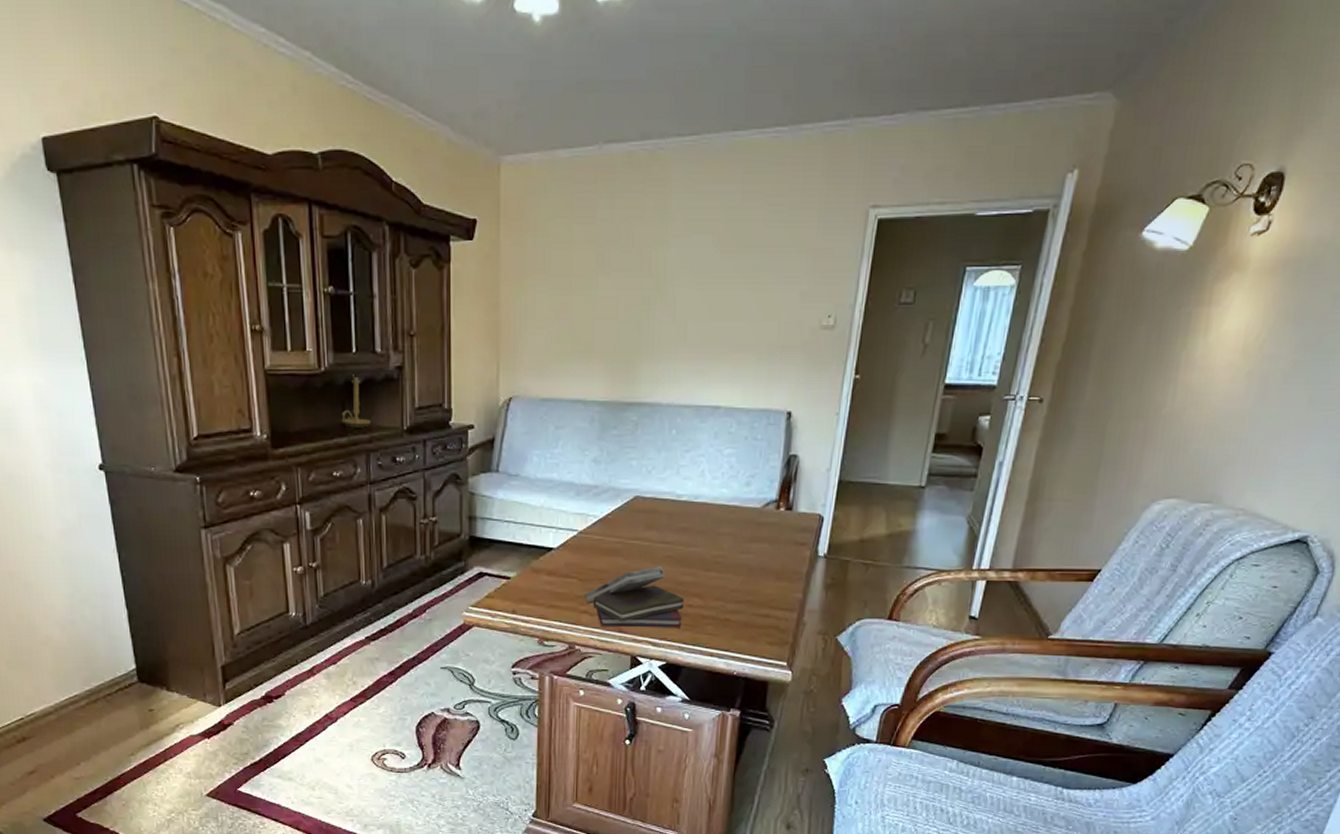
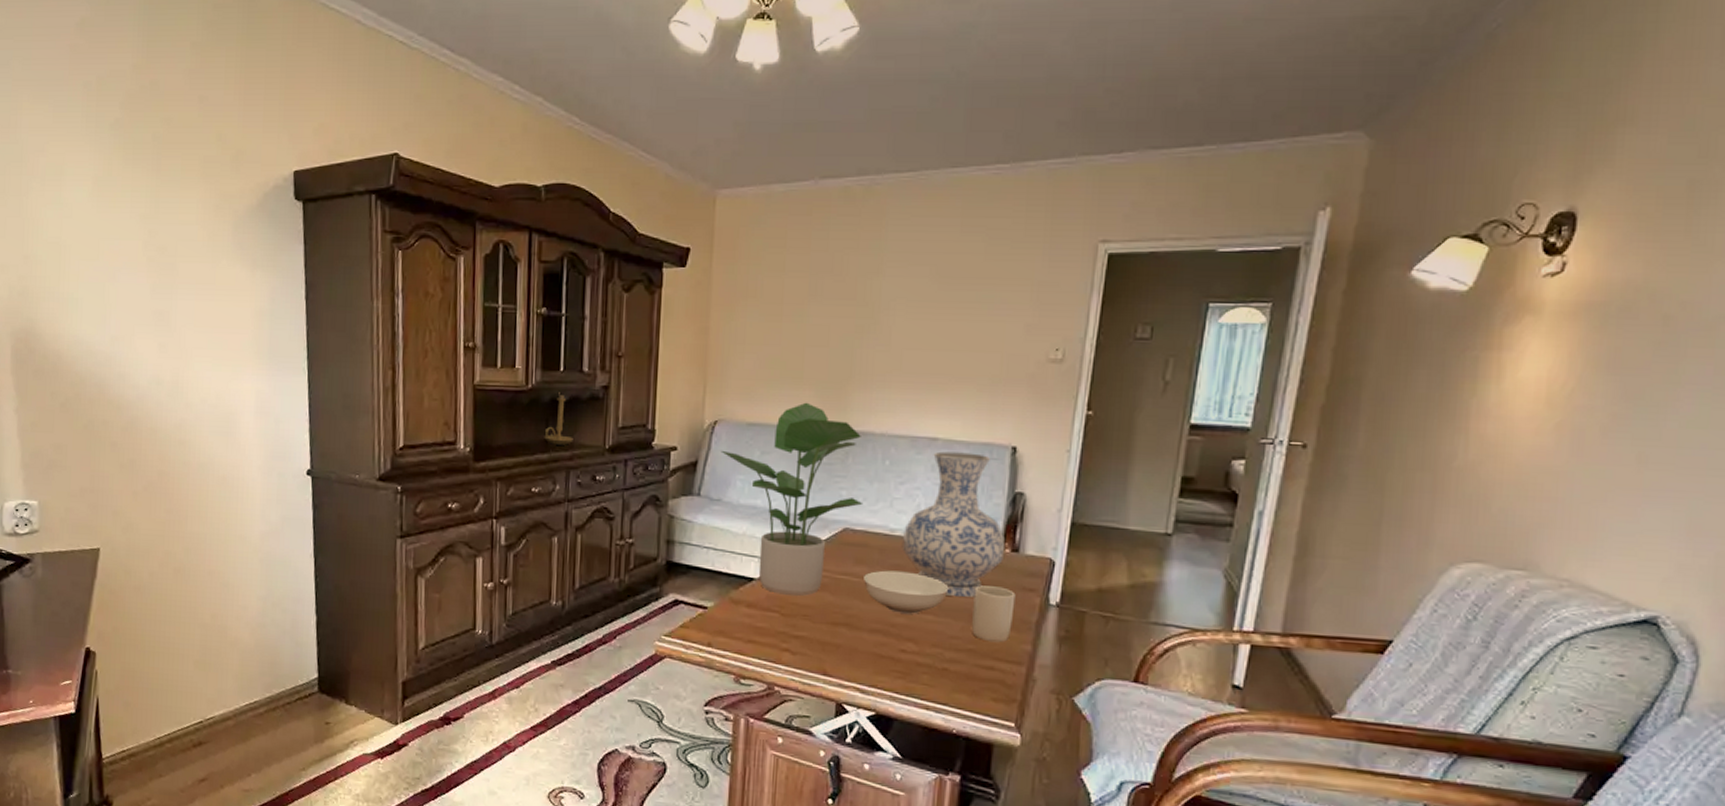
potted plant: none [516,376,652,563] -> present [720,402,864,597]
book: present [584,566,685,628] -> none [786,605,897,675]
bowl: none [654,533,730,572] -> present [864,570,949,614]
vase: none [687,419,781,553] -> present [901,451,1006,597]
mug: none [749,542,789,593] -> present [971,585,1016,643]

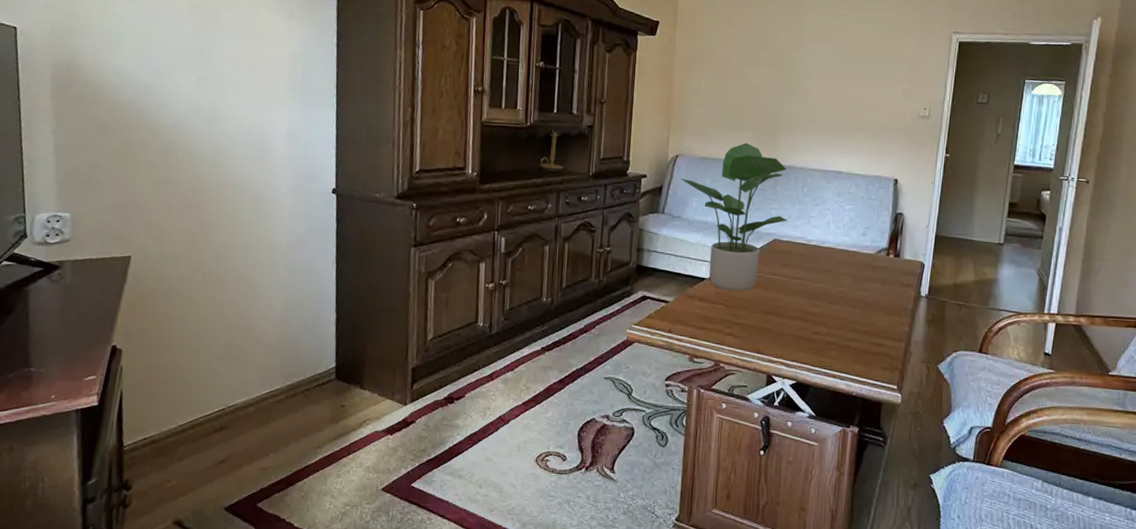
bowl: present [864,570,949,614] -> none [788,271,850,305]
vase: present [901,451,1006,597] -> none [816,182,890,291]
mug: present [971,585,1016,643] -> none [866,282,897,326]

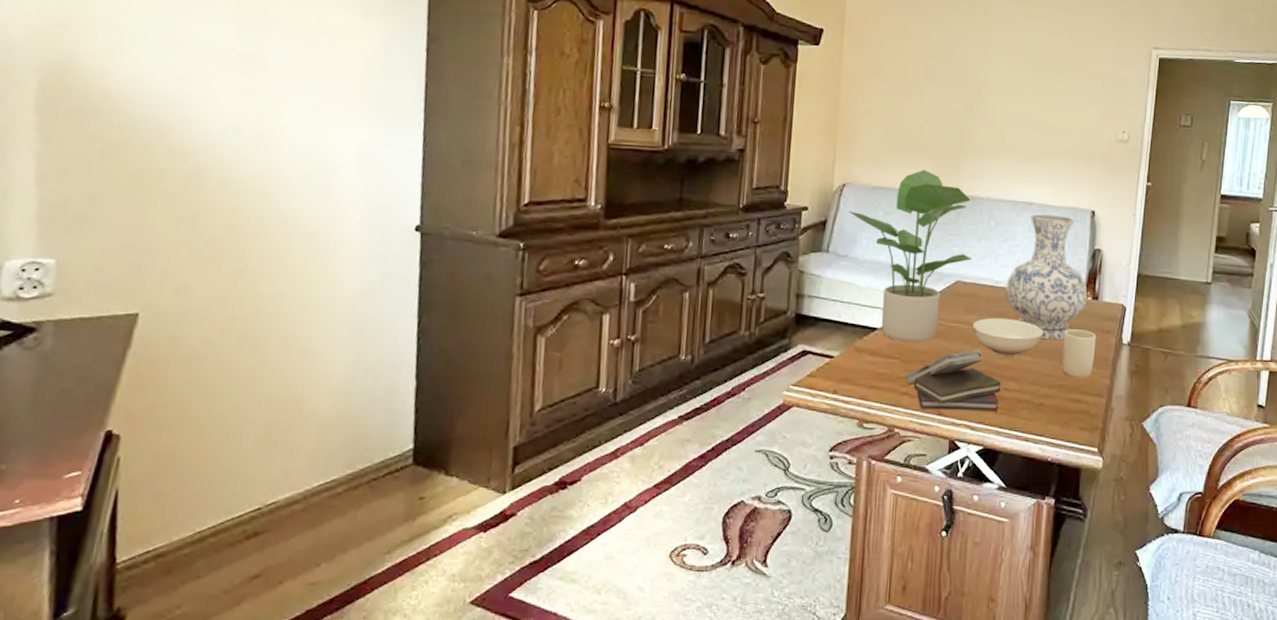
candle holder: present [539,129,563,172] -> none [679,153,708,204]
book: none [730,298,813,352] -> present [906,349,1002,412]
bowl: none [788,271,850,305] -> present [973,318,1044,356]
vase: none [816,182,890,291] -> present [1004,214,1088,339]
mug: none [866,282,897,326] -> present [1061,329,1096,379]

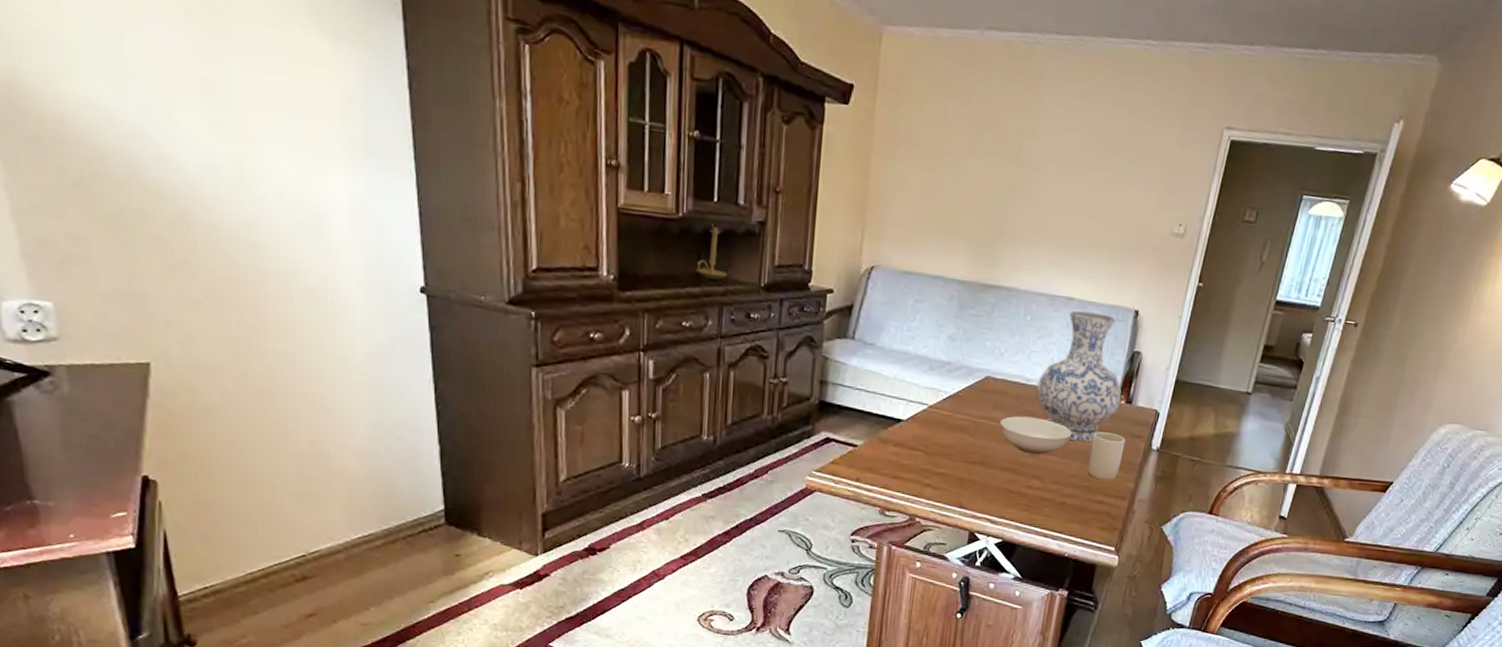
candle holder: none [679,153,708,204] -> present [696,224,727,280]
potted plant: present [848,169,973,344] -> none [876,255,1007,438]
book: present [906,349,1002,412] -> none [929,446,1025,508]

